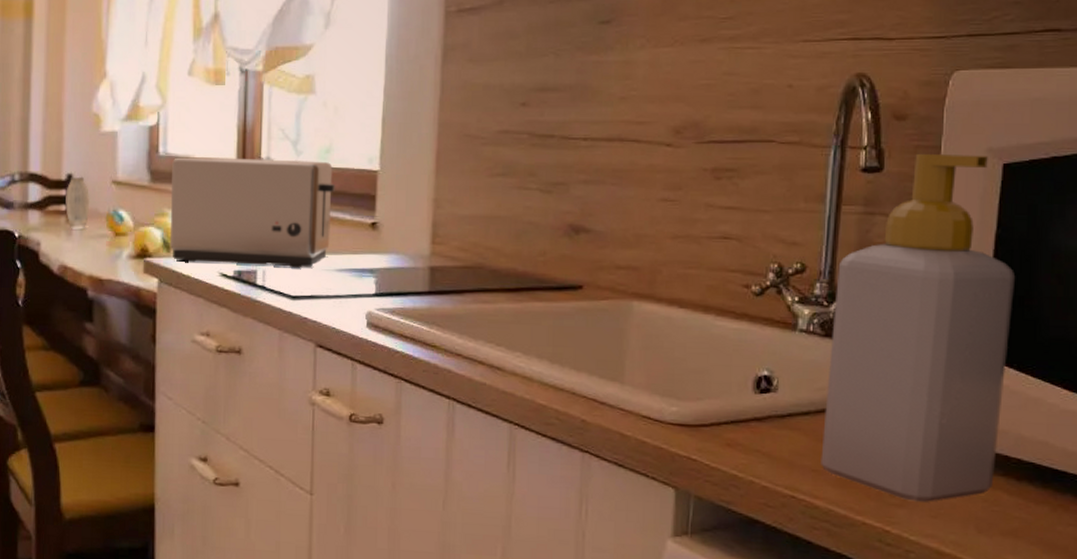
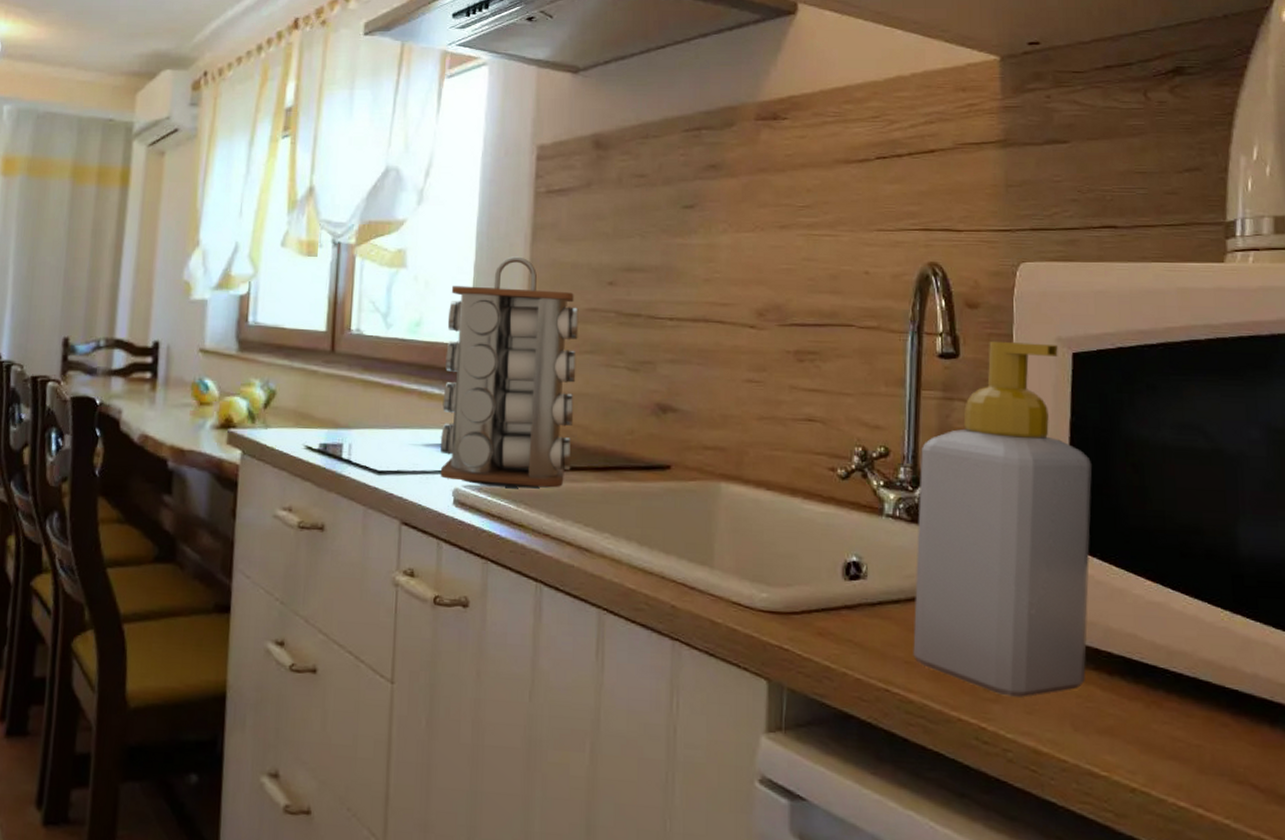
vase: present [65,176,90,230] -> none [150,344,176,398]
toaster: present [169,156,336,269] -> none [255,326,425,443]
spice rack: none [352,79,491,310] -> present [440,256,579,488]

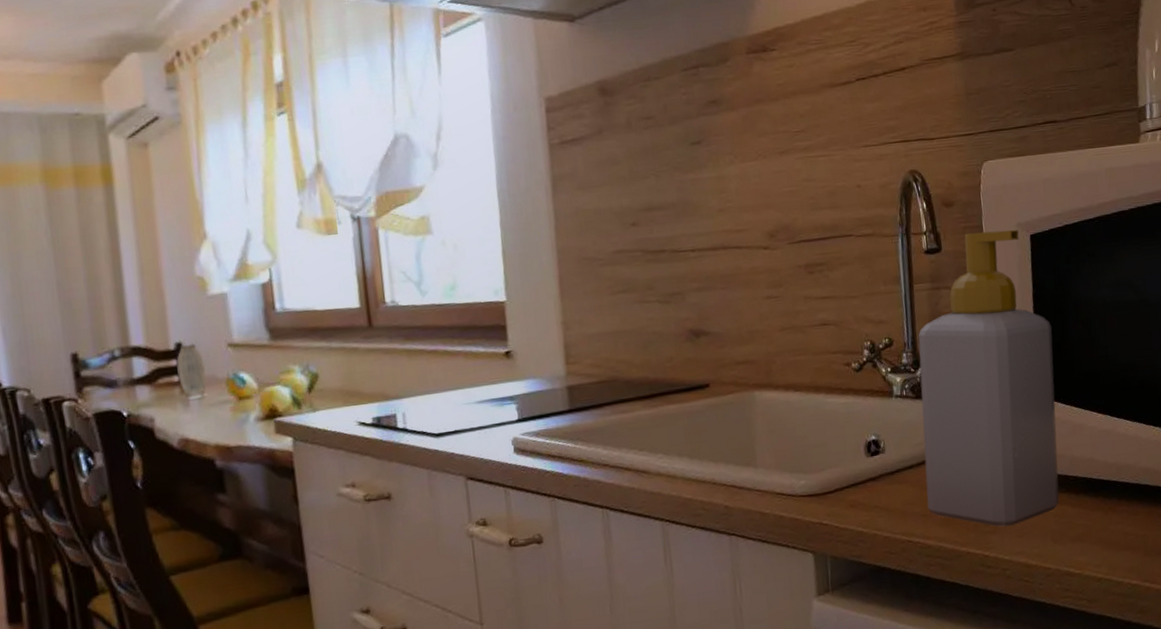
vase: none [150,344,176,398] -> present [176,343,206,400]
spice rack: present [440,256,579,488] -> none [480,209,620,431]

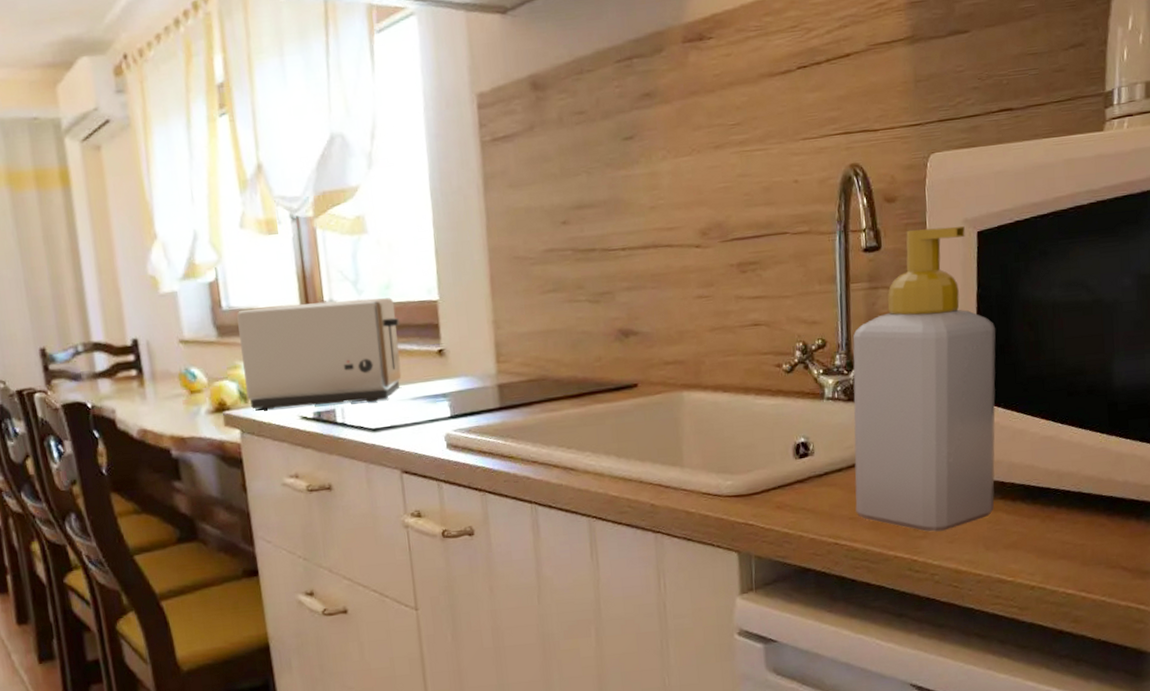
vase: present [176,343,206,400] -> none [133,340,161,393]
toaster: none [291,299,467,416] -> present [237,297,402,410]

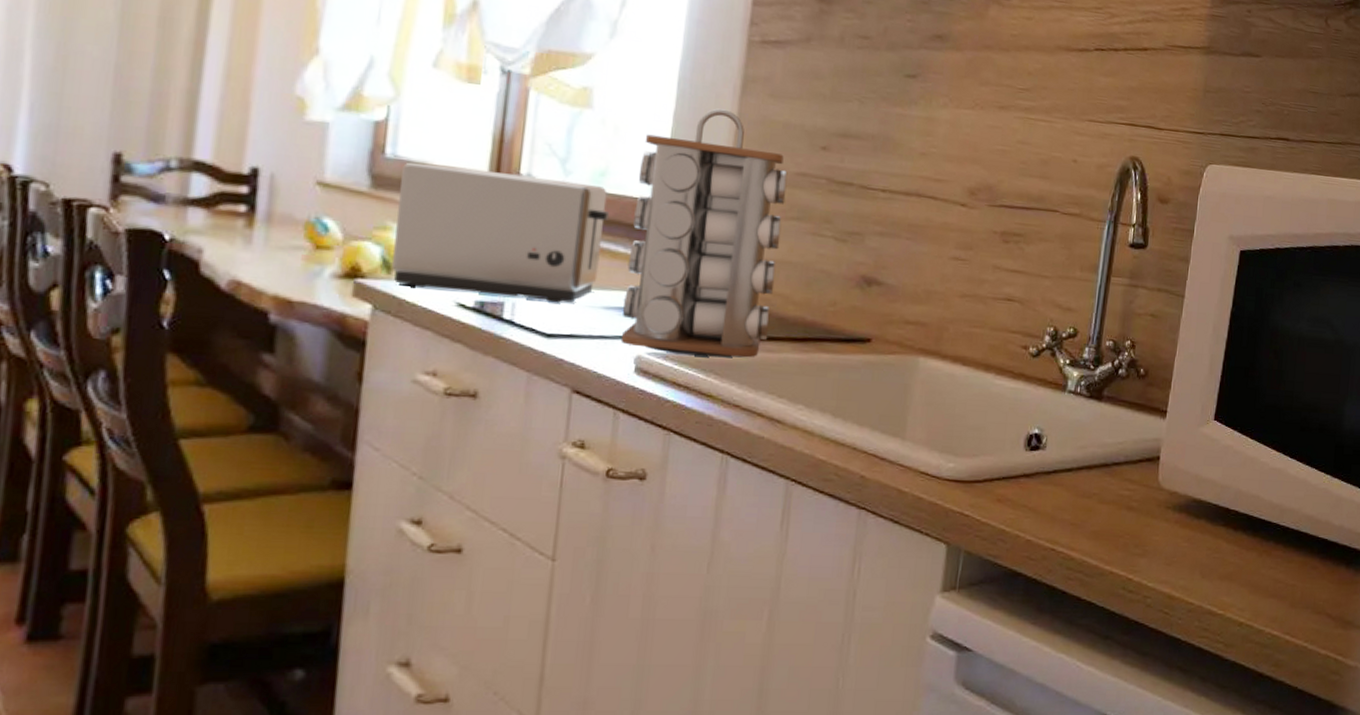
spice rack: none [414,208,549,427] -> present [620,108,788,358]
soap bottle: present [852,226,996,532] -> none [1078,234,1244,551]

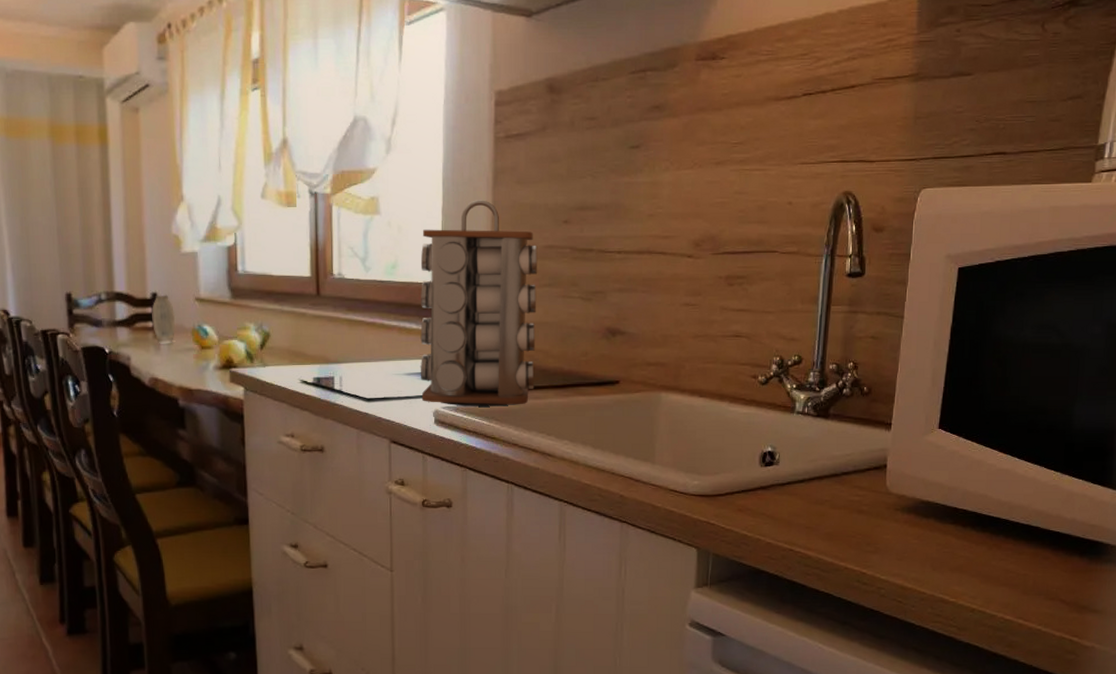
vase: none [245,171,283,238] -> present [152,295,176,344]
toaster: present [391,162,610,303] -> none [251,274,403,374]

